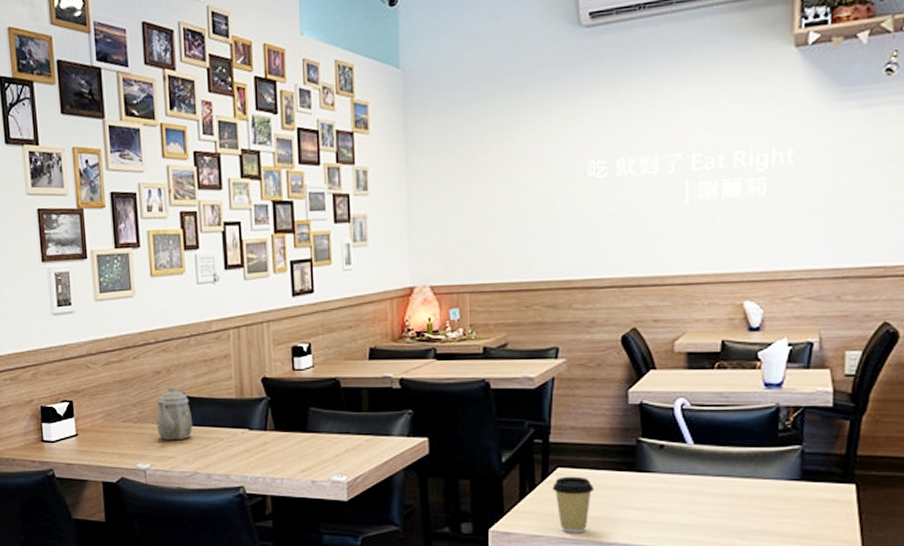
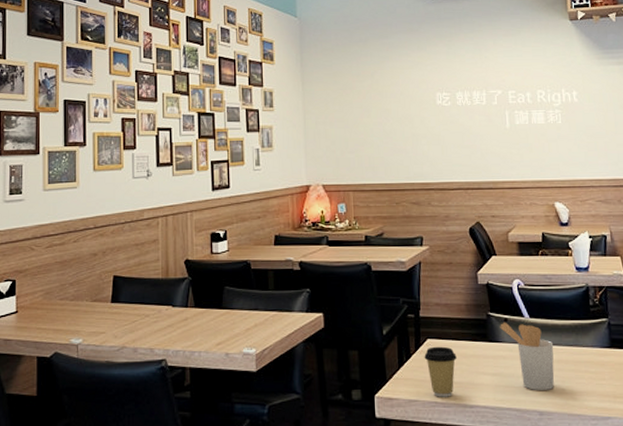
teapot: present [156,386,192,441] -> none [91,267,122,317]
utensil holder: none [653,448,723,528] -> present [500,322,555,390]

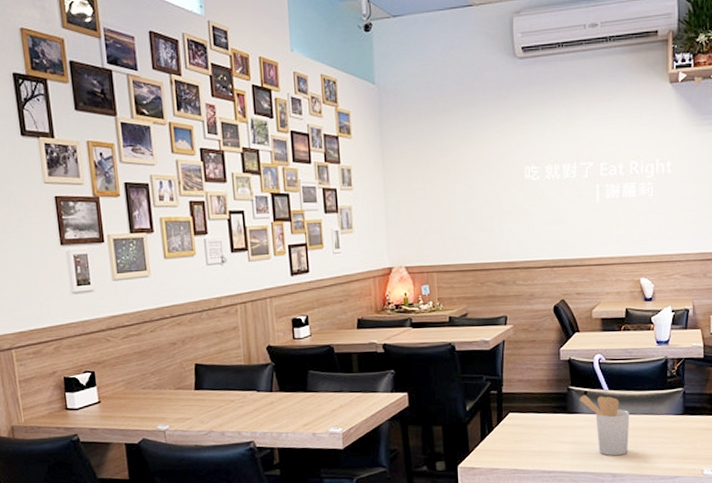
coffee cup: present [424,346,457,397] -> none [506,419,537,465]

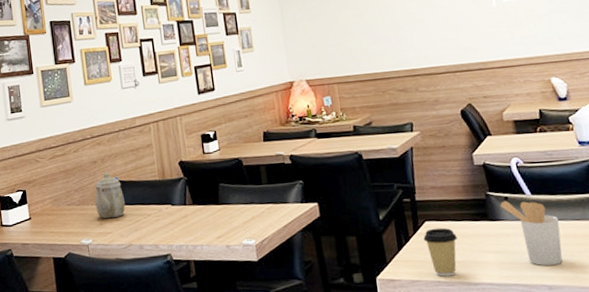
teapot: none [173,355,207,404] -> present [95,172,125,219]
coffee cup: none [506,419,537,465] -> present [423,227,457,277]

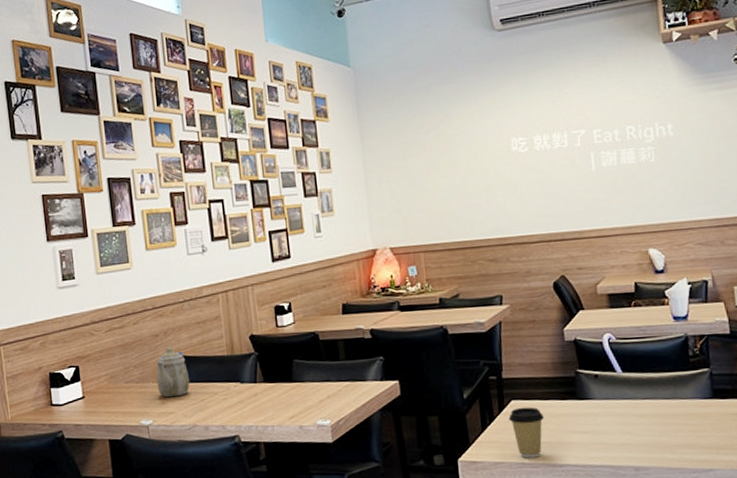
utensil holder: present [500,200,563,266] -> none [590,378,651,446]

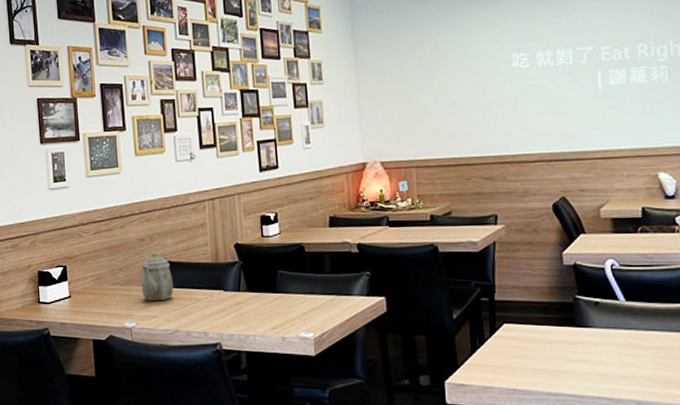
coffee cup: present [508,407,544,458] -> none [500,331,538,384]

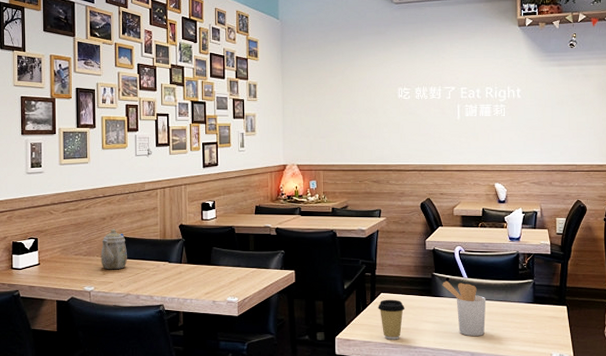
coffee cup: none [500,331,538,384] -> present [378,299,405,340]
utensil holder: none [589,305,656,379] -> present [442,280,486,336]

